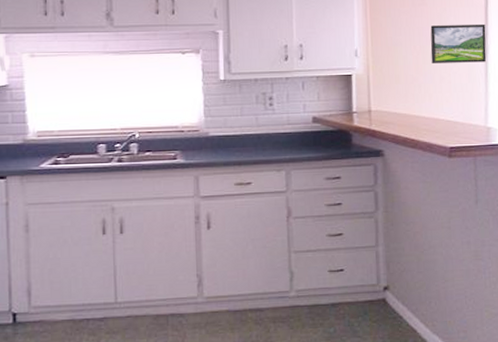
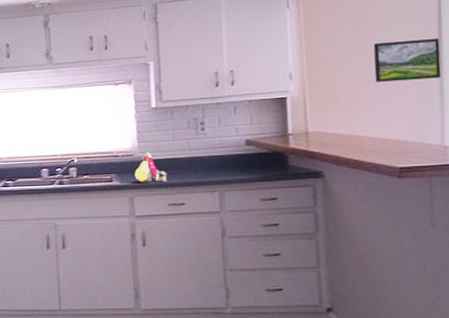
fruit: none [200,126,234,160] -> present [134,150,167,182]

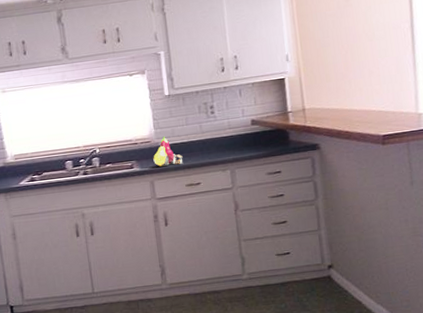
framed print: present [373,39,442,82] -> none [356,17,414,60]

